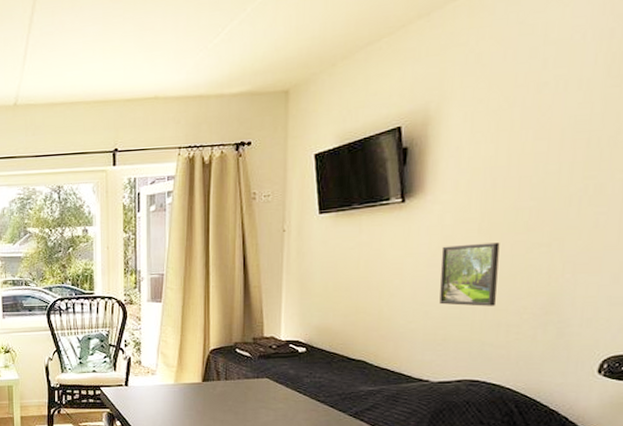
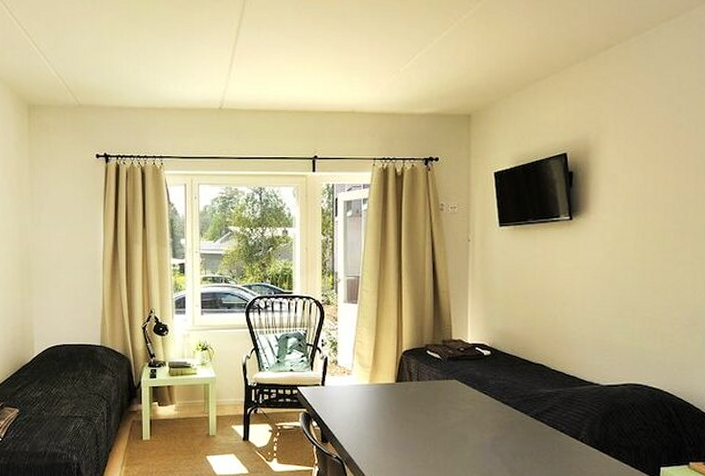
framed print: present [439,242,500,306] -> none [604,259,653,316]

